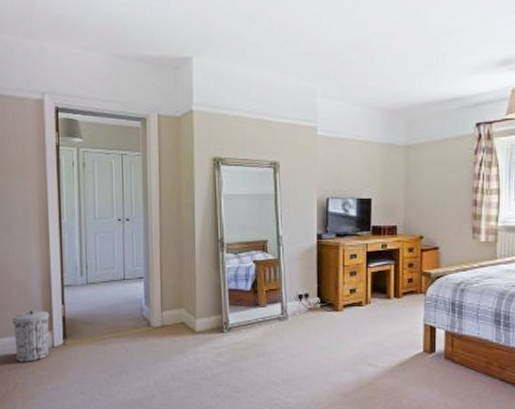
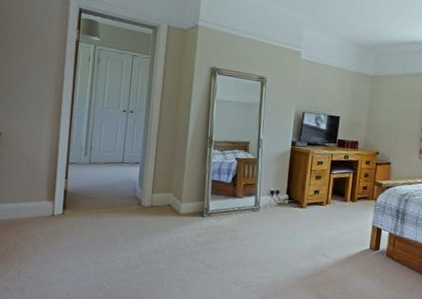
trash can: present [13,310,50,362] -> none [18,181,53,227]

